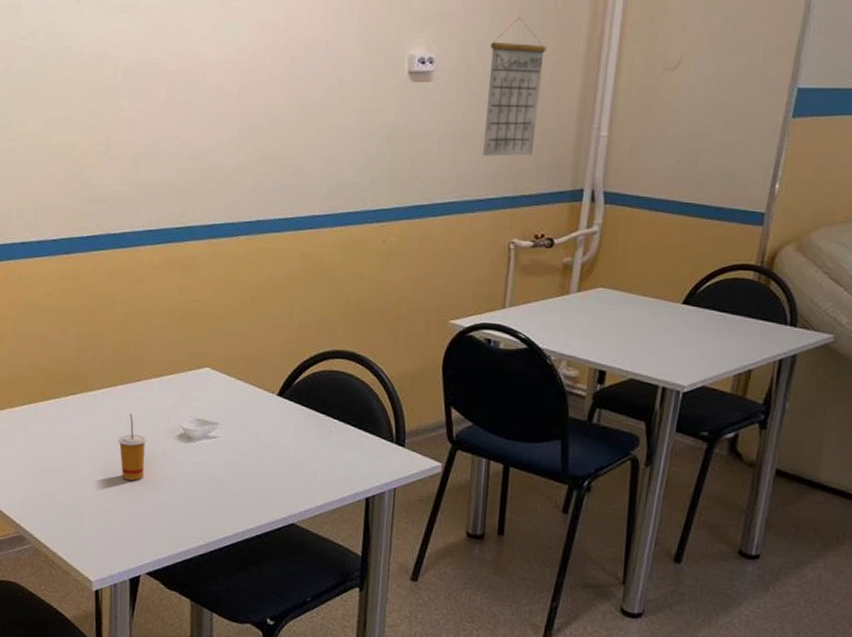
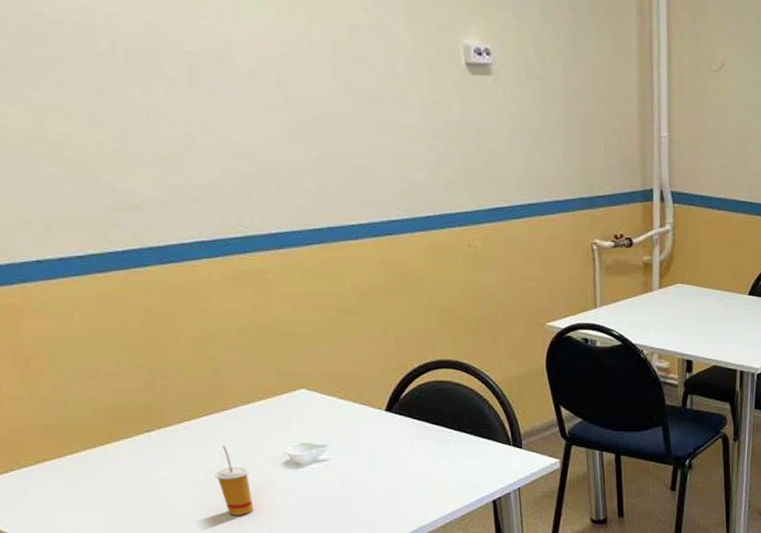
calendar: present [483,16,546,156] -> none [546,8,602,156]

